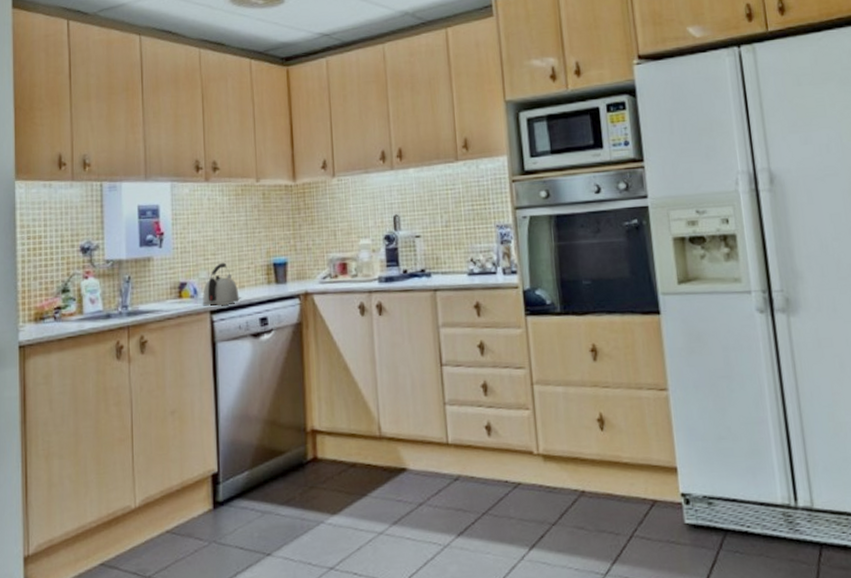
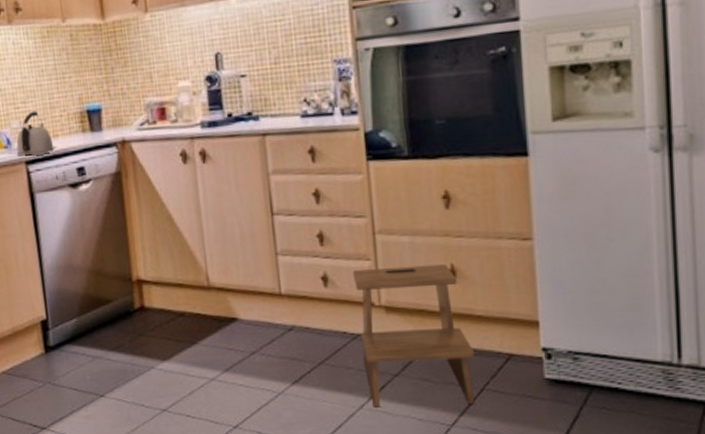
step stool: none [513,413,625,558] -> present [352,264,475,408]

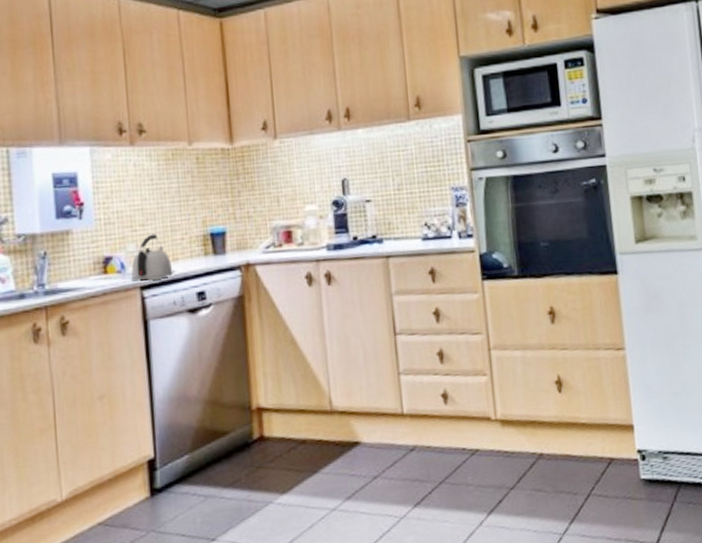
step stool: present [352,264,475,408] -> none [470,376,583,523]

